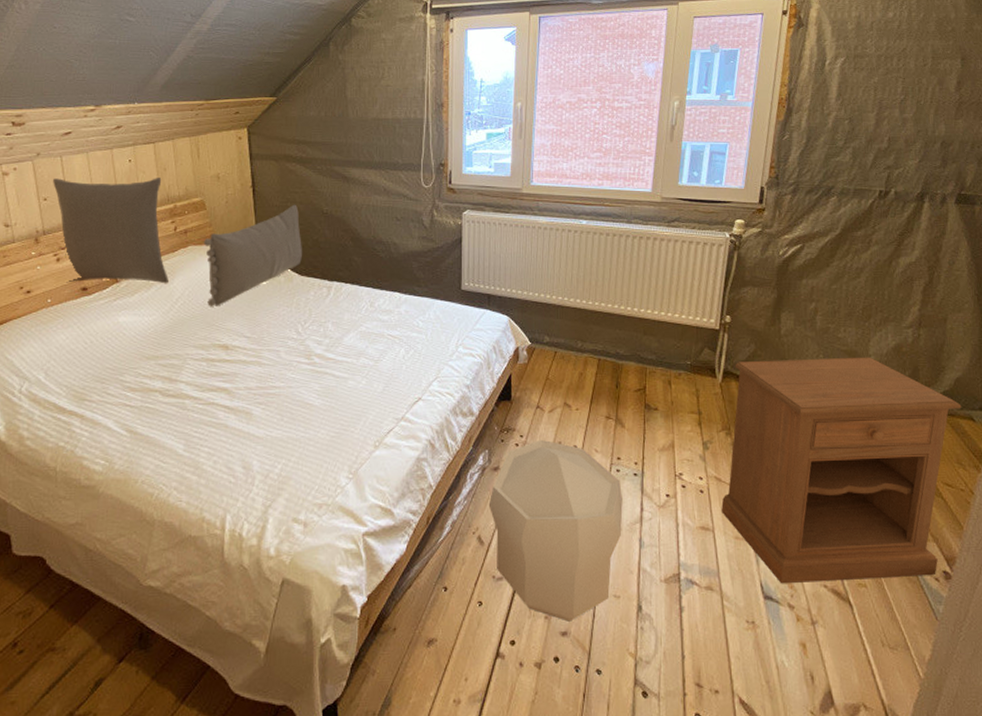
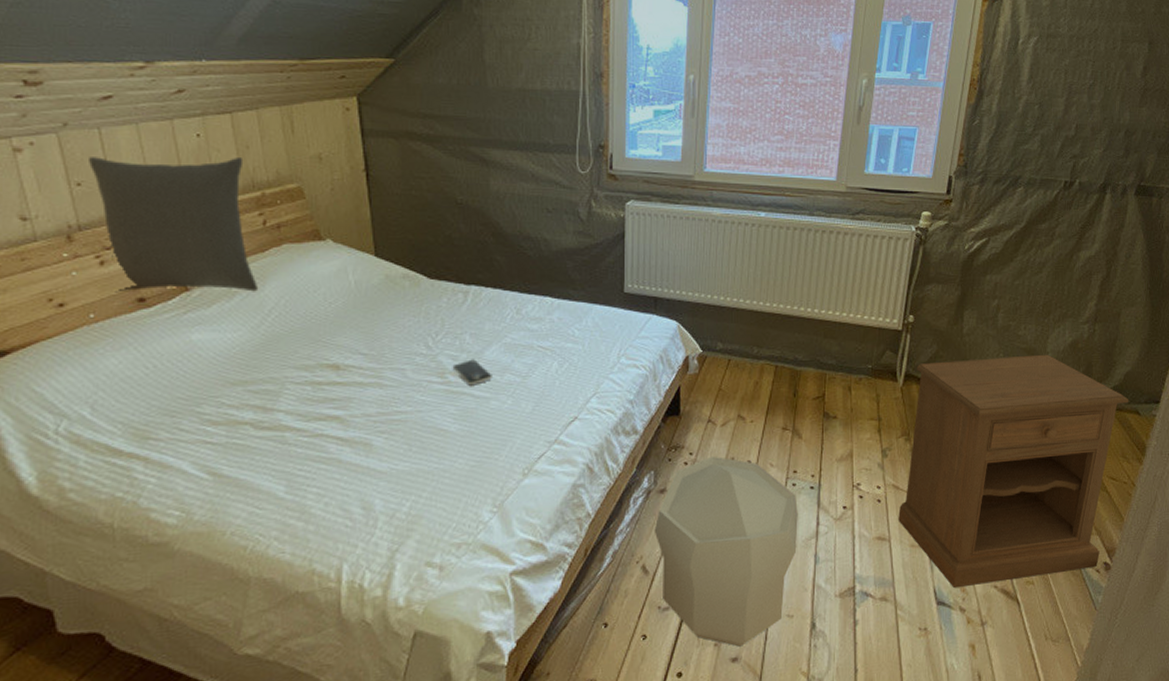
pillow: present [203,204,302,306] -> none [302,192,431,318]
smartphone: none [317,344,351,367] -> present [452,359,494,386]

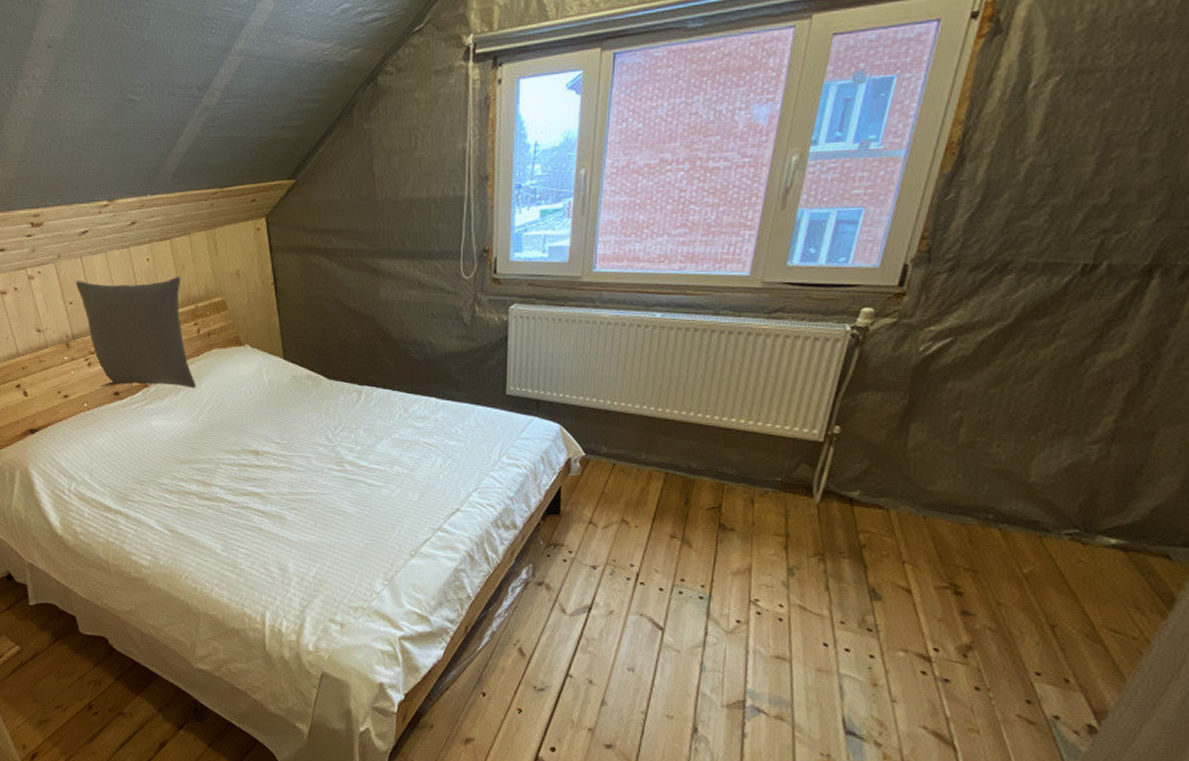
smartphone: present [452,359,494,386] -> none [349,451,384,475]
pouf: present [654,456,798,647] -> none [531,556,684,736]
nightstand: present [898,354,1129,587] -> none [803,477,1155,728]

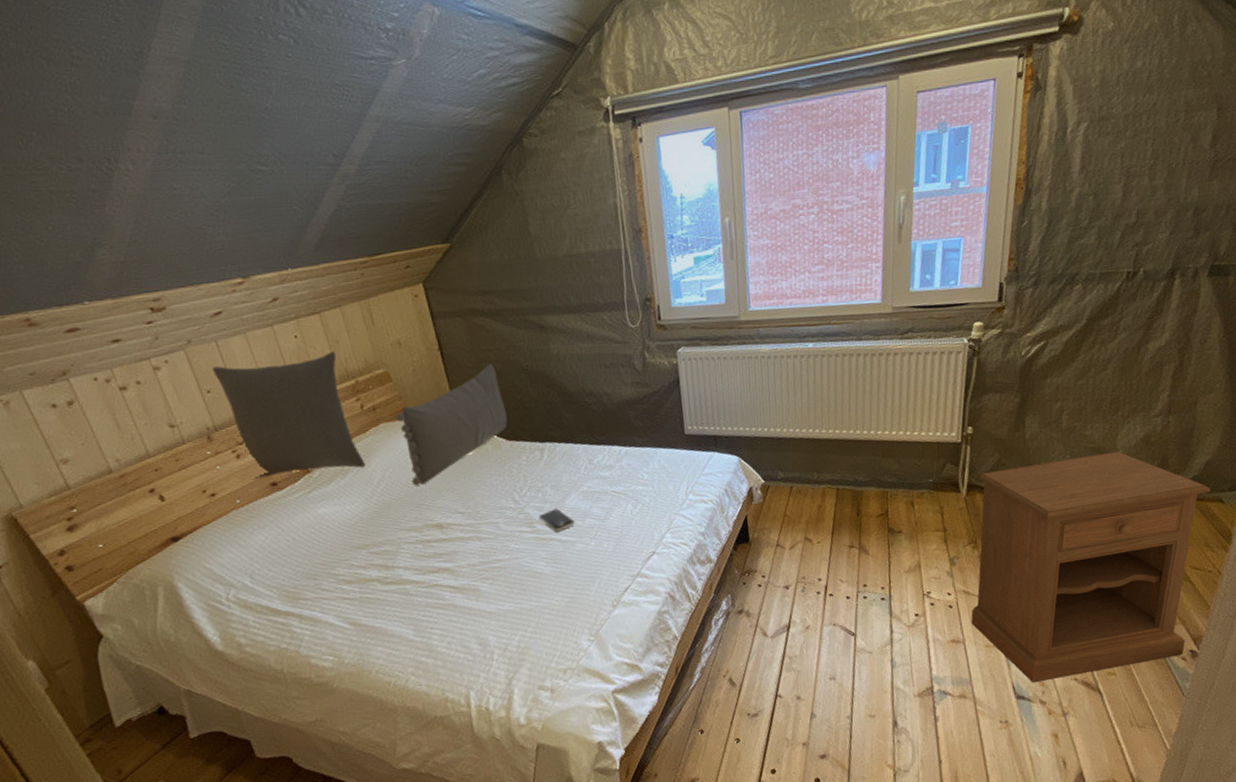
pillow: none [227,302,330,411] -> present [395,363,508,486]
smartphone: none [349,451,384,475] -> present [538,508,576,532]
nightstand: none [803,477,1155,728] -> present [971,451,1211,682]

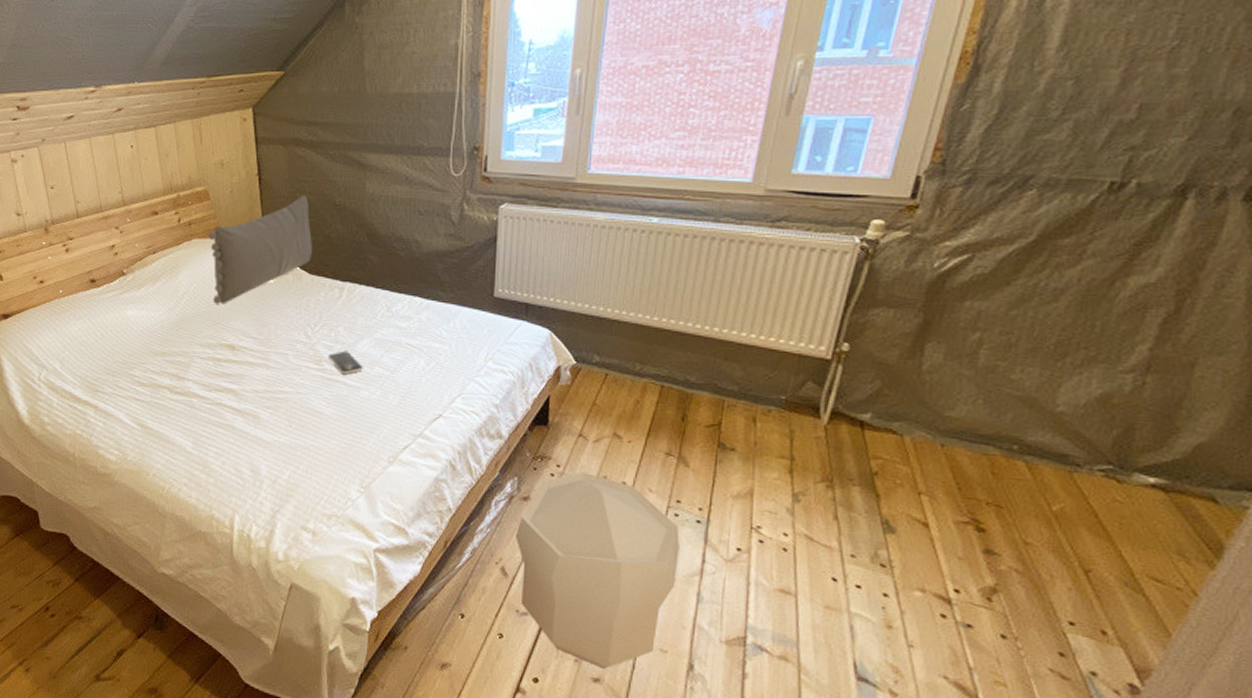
pillow: present [213,352,367,480] -> none [59,165,175,279]
pouf: none [736,576,873,745] -> present [515,471,680,669]
nightstand: present [971,451,1211,682] -> none [810,401,1199,686]

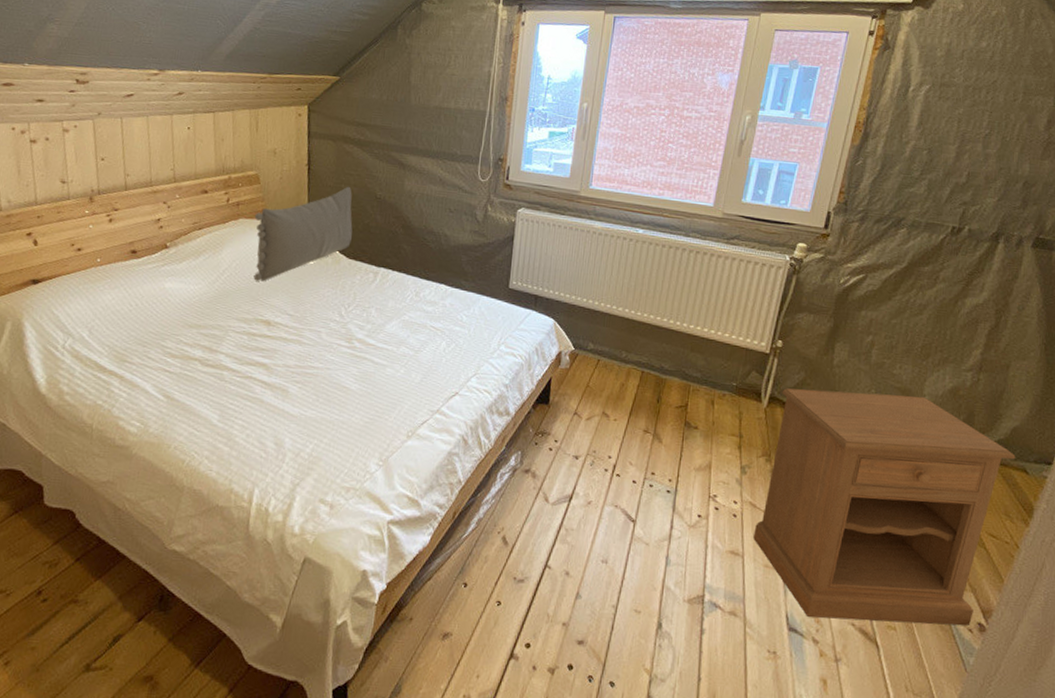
smartphone: present [328,350,365,375] -> none [358,330,392,353]
pouf: present [515,471,680,669] -> none [516,446,653,631]
nightstand: none [810,401,1199,686] -> present [753,388,1016,626]

